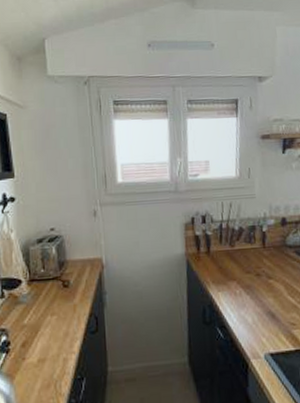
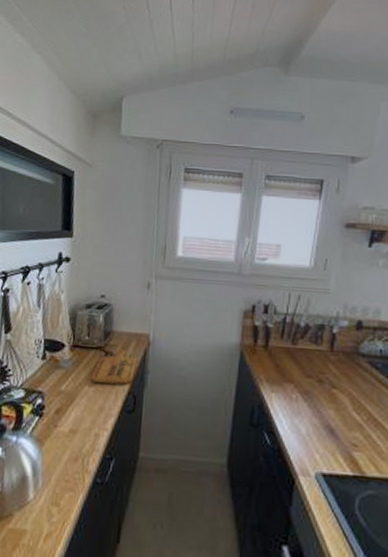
cutting board: none [51,276,94,312] -> present [90,349,137,385]

